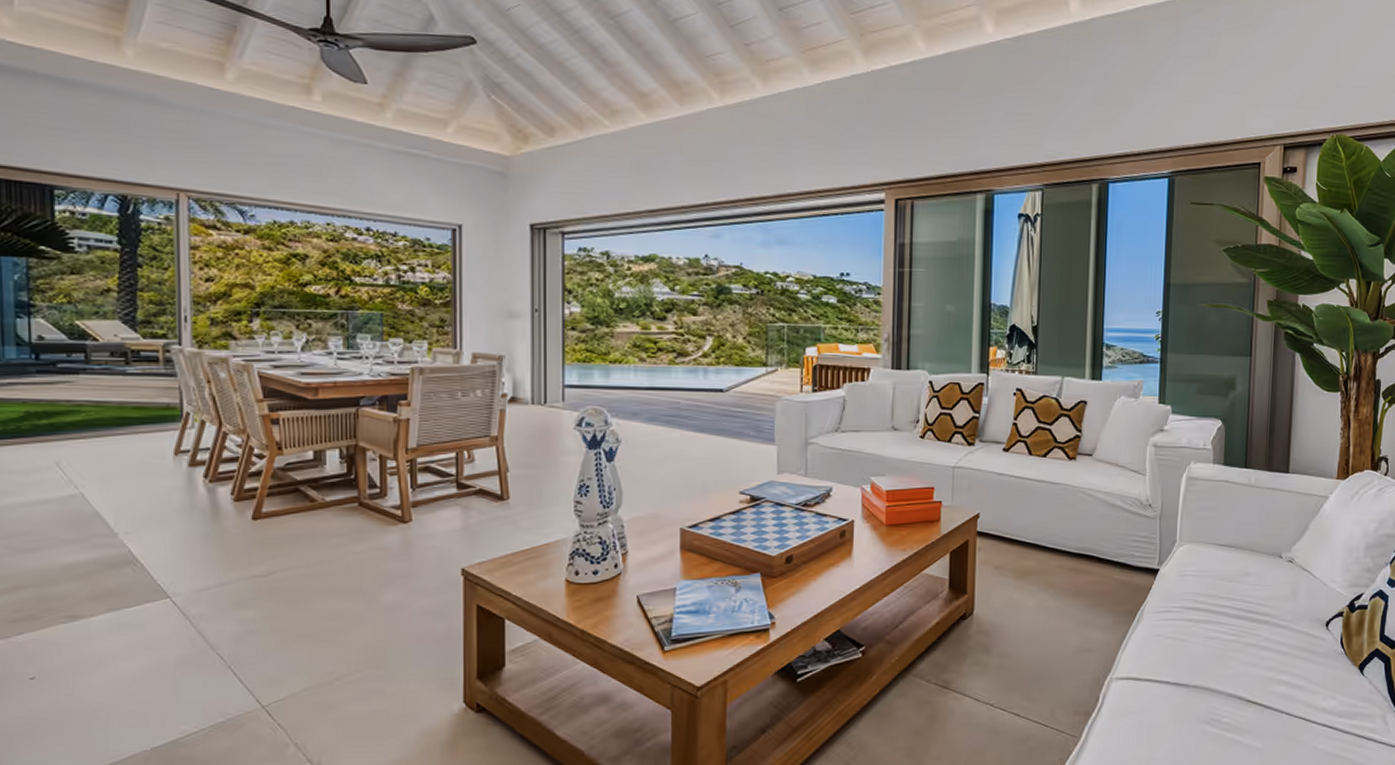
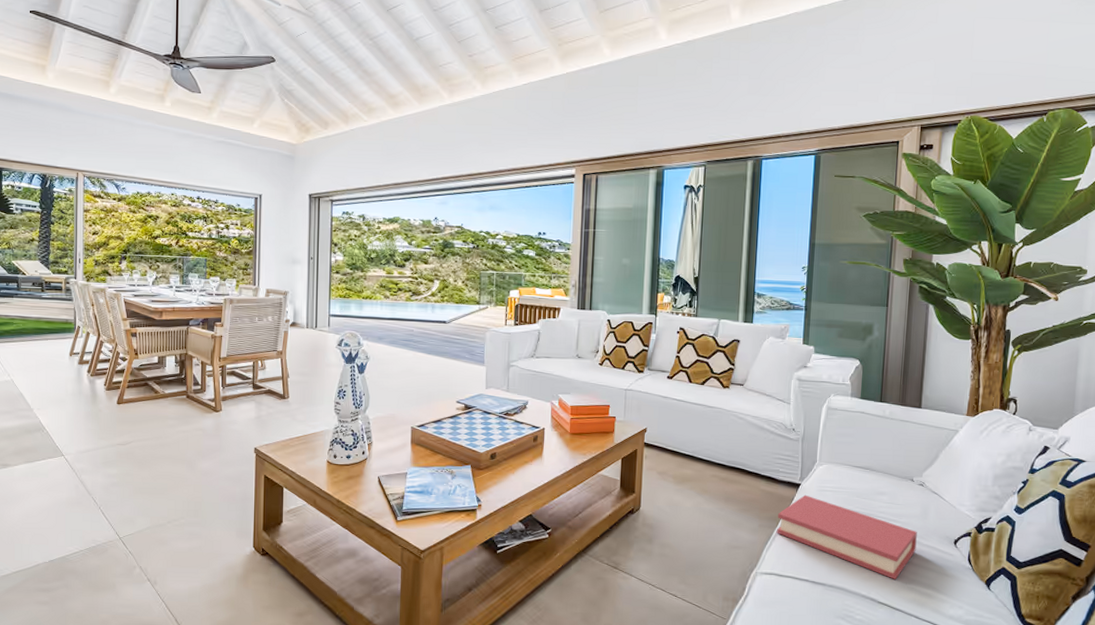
hardback book: none [1133,581,1287,673] -> present [777,494,917,579]

